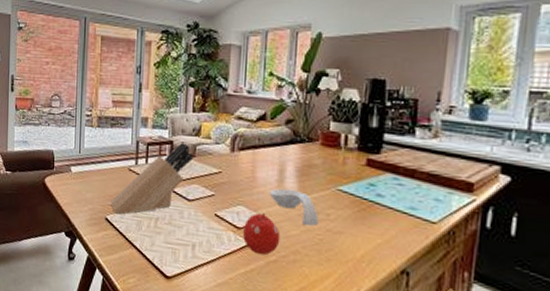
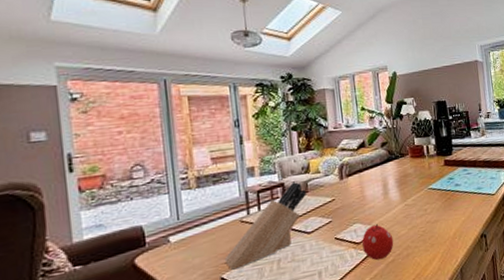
spoon rest: present [269,188,319,226] -> none [378,197,420,224]

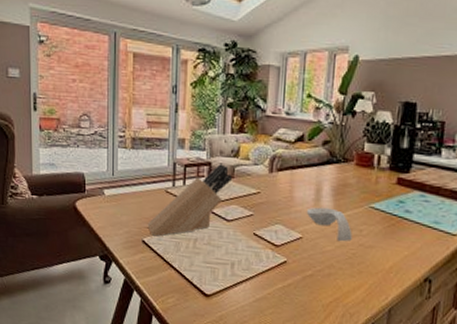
fruit: present [362,224,394,260] -> none [281,231,317,271]
spoon rest: none [378,197,420,224] -> present [306,207,352,242]

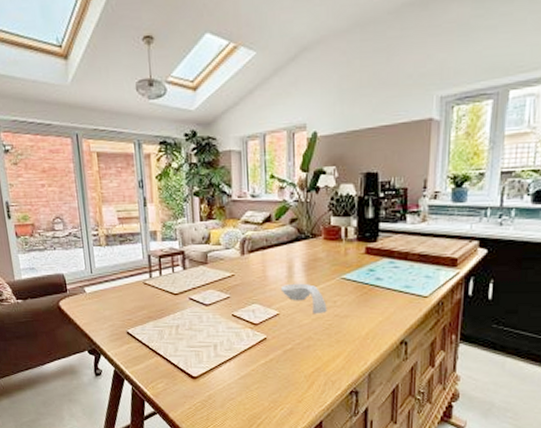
knife block: present [147,163,232,236] -> none [130,250,206,327]

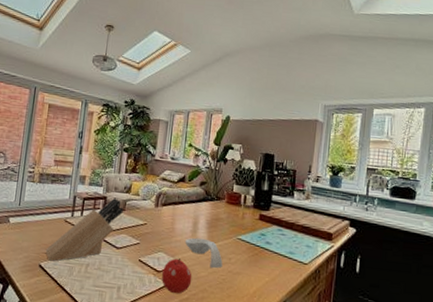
knife block: none [130,250,206,327] -> present [45,197,123,261]
fruit: none [260,308,294,346] -> present [162,258,192,294]

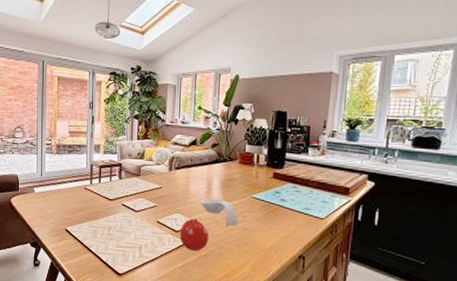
knife block: present [45,197,123,261] -> none [70,164,138,226]

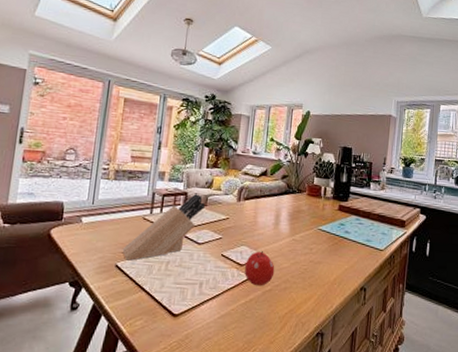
knife block: none [70,164,138,226] -> present [122,193,205,261]
spoon rest: present [200,198,238,227] -> none [267,230,304,259]

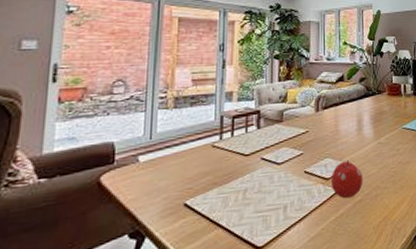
knife block: present [122,193,205,261] -> none [190,109,281,196]

